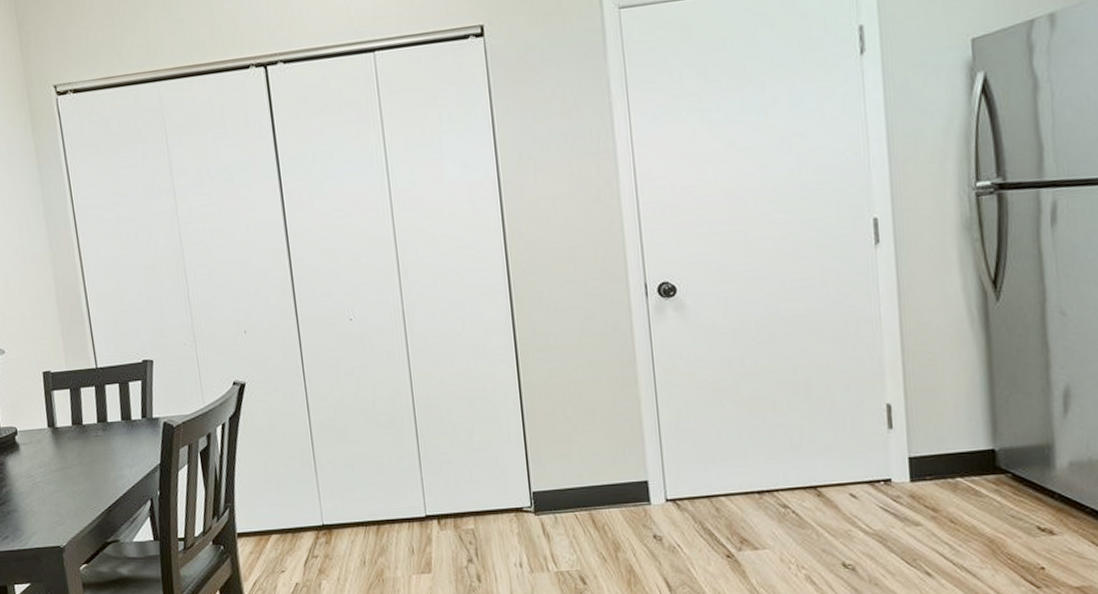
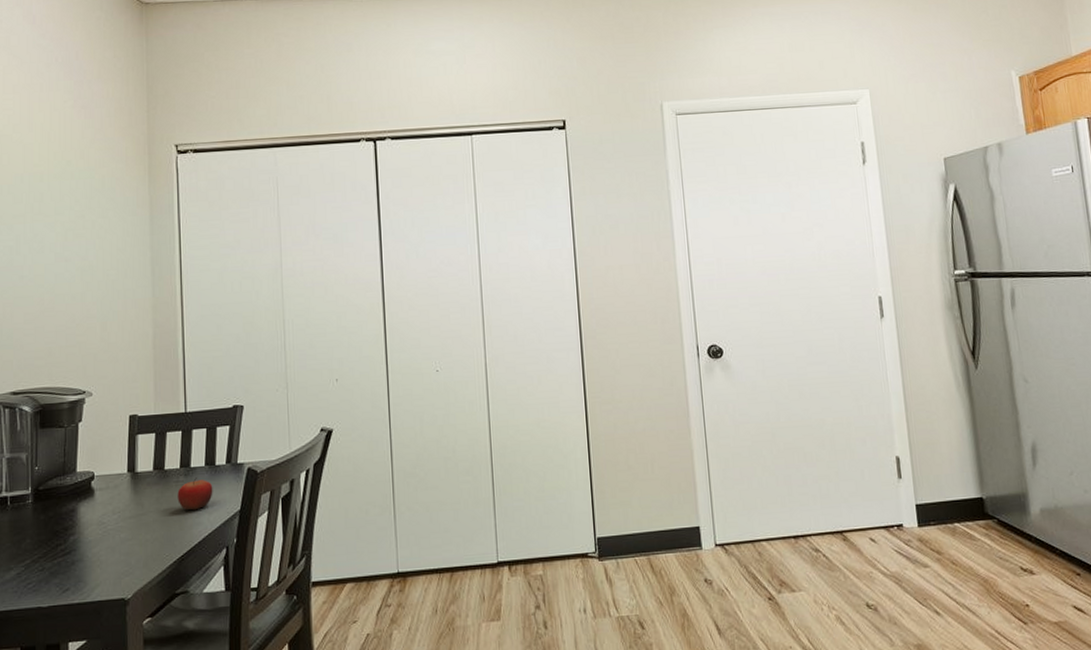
fruit: none [97,432,132,464] -> present [177,478,213,511]

